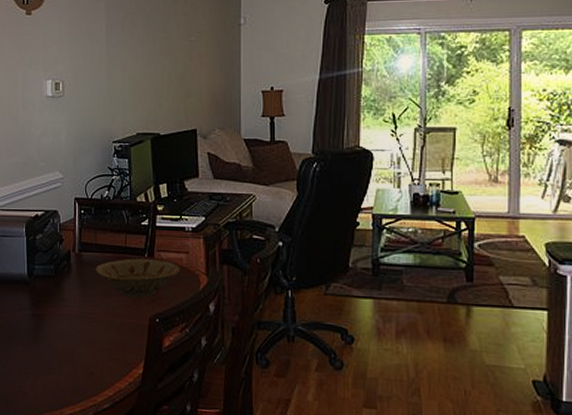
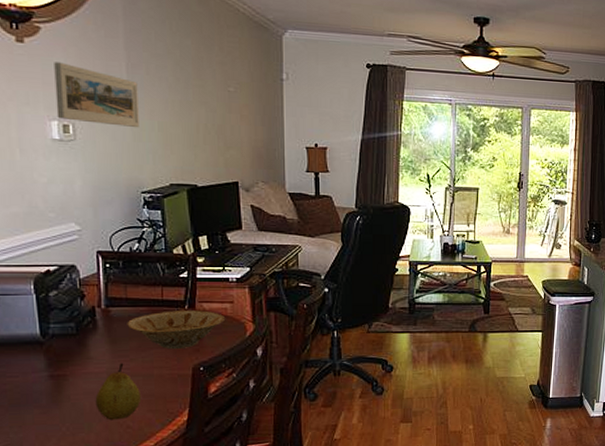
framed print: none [51,28,114,82] -> present [54,62,139,128]
fruit: none [66,307,104,365] -> present [95,363,142,420]

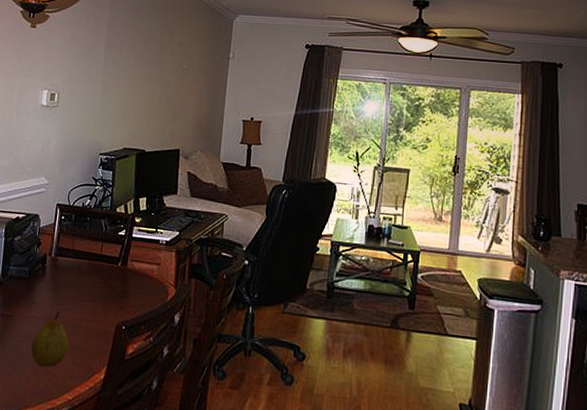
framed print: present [54,62,139,128] -> none [48,43,112,98]
bowl: present [127,310,226,350] -> none [69,266,152,305]

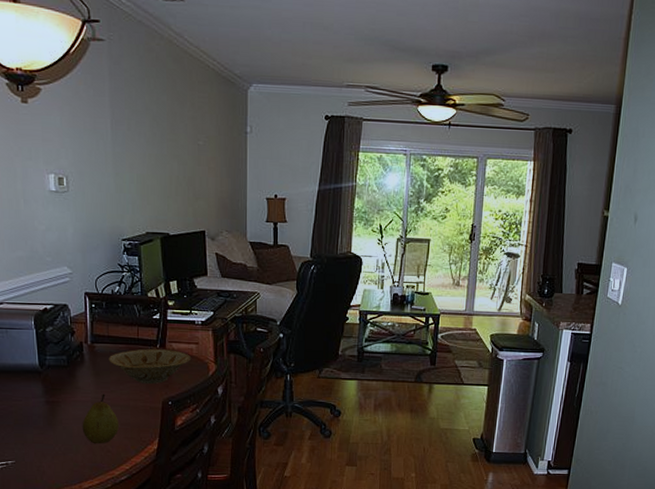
bowl: none [69,266,152,305] -> present [108,349,192,385]

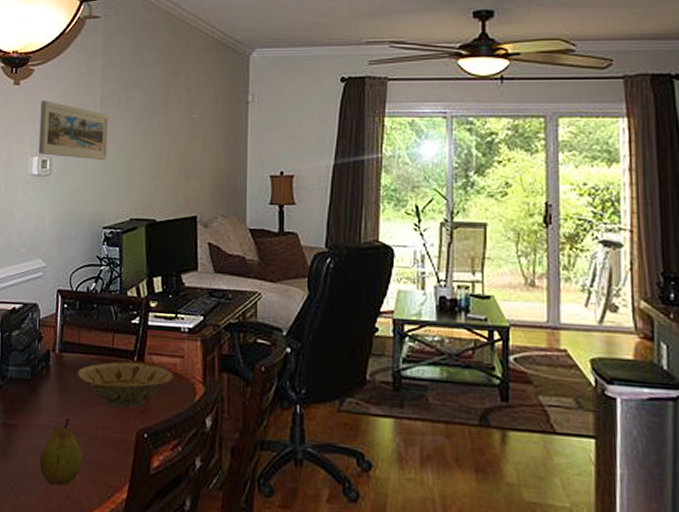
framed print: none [52,120,121,181] -> present [38,100,109,161]

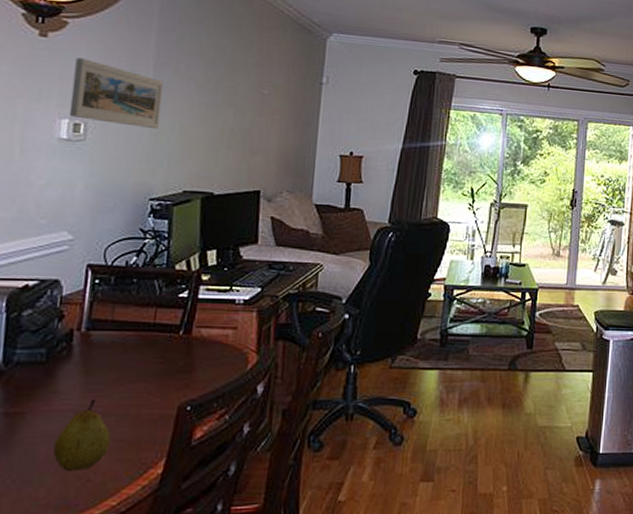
bowl: present [77,361,175,409] -> none [108,336,226,384]

